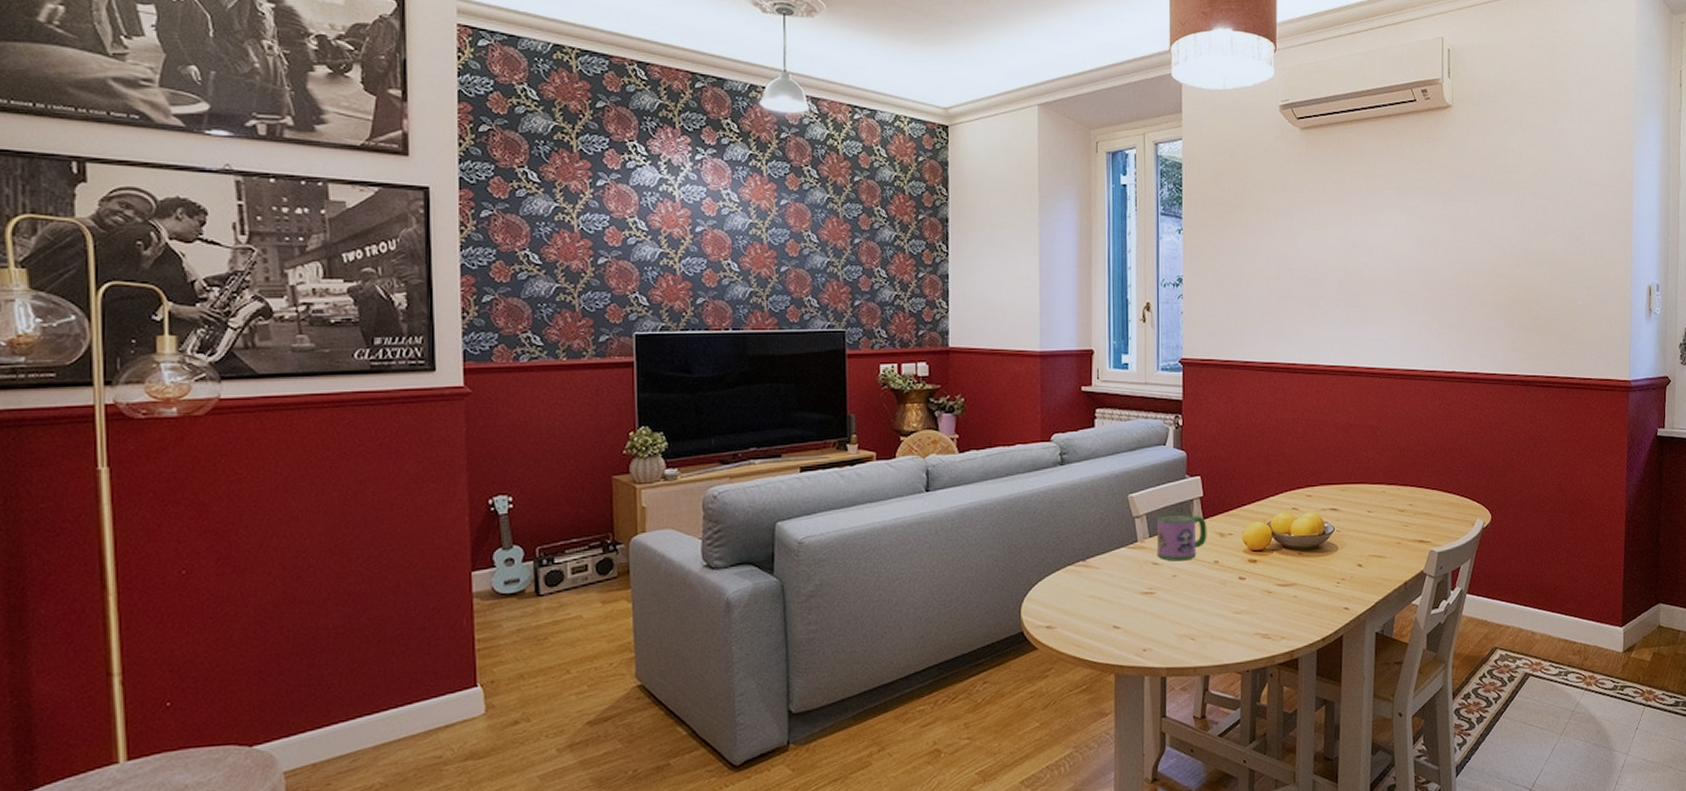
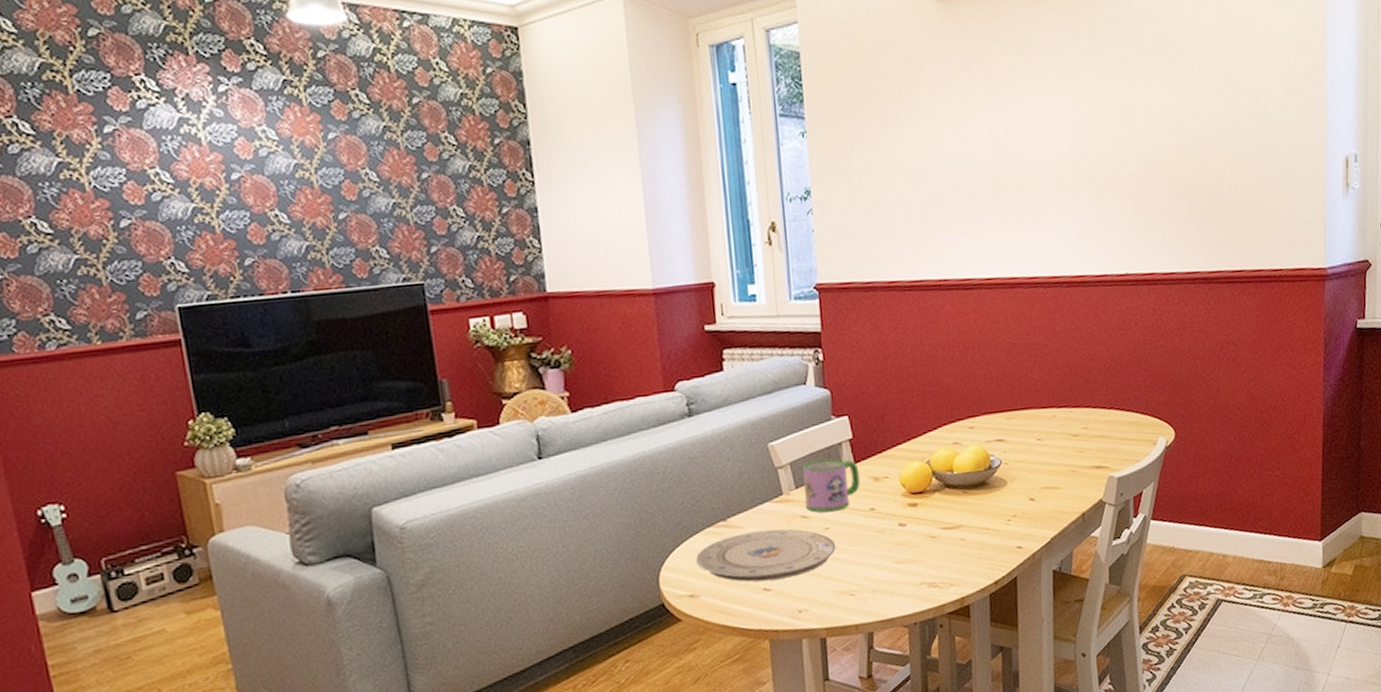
plate: none [1056,572,1182,620] -> present [696,529,836,582]

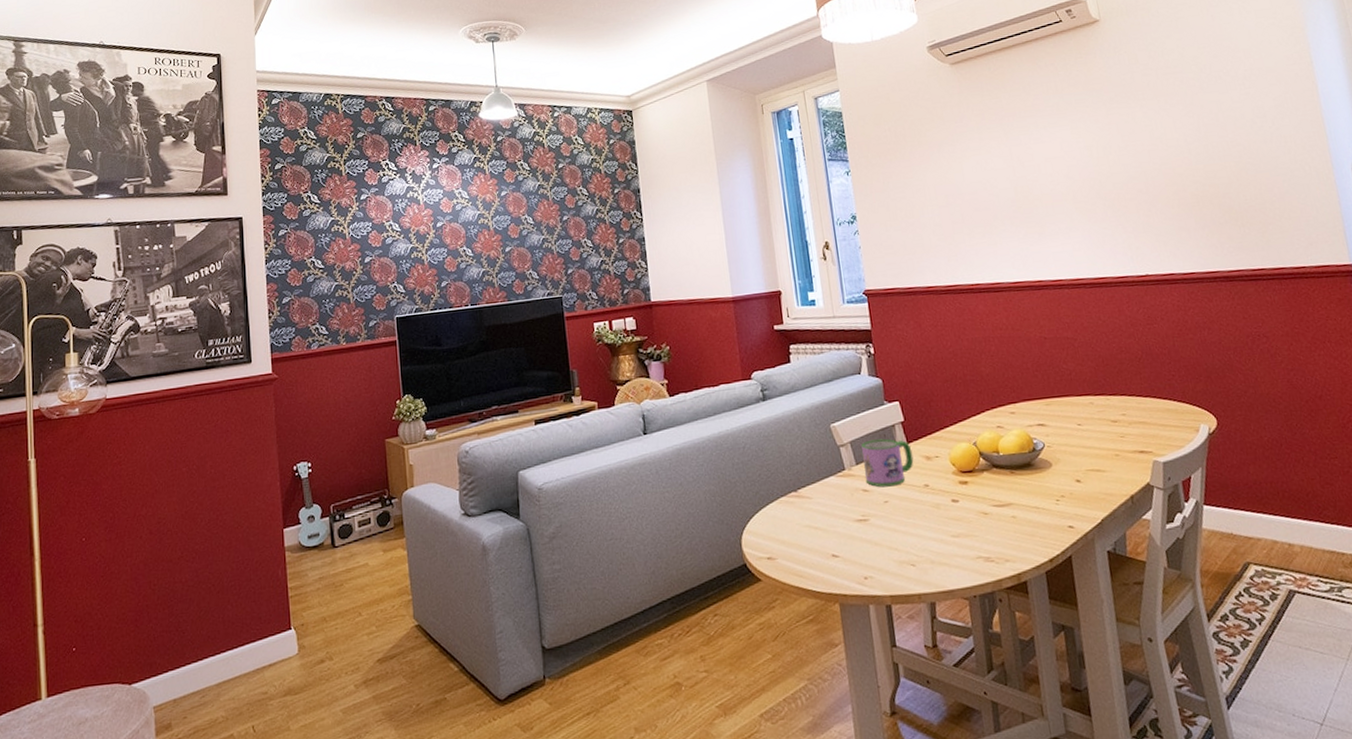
plate: present [696,529,836,582] -> none [772,501,896,549]

